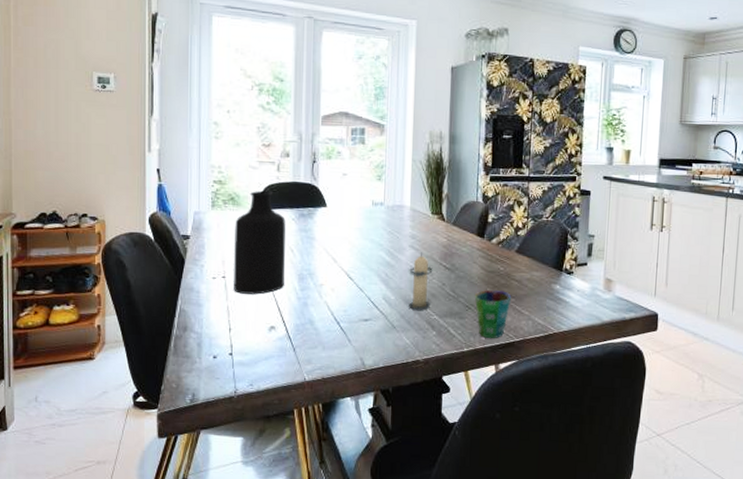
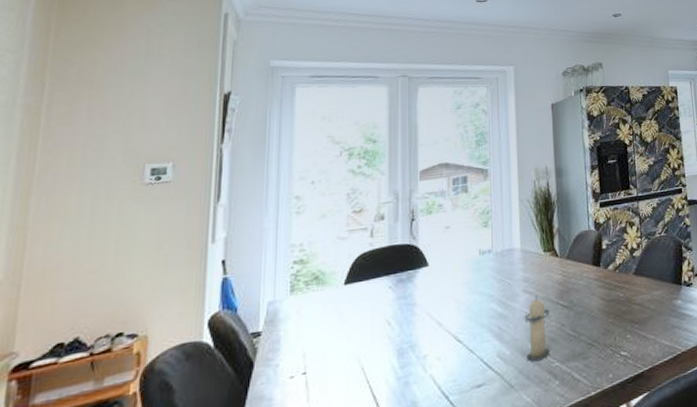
bottle: present [234,191,286,295] -> none [317,261,381,390]
cup: present [474,290,512,338] -> none [596,318,635,375]

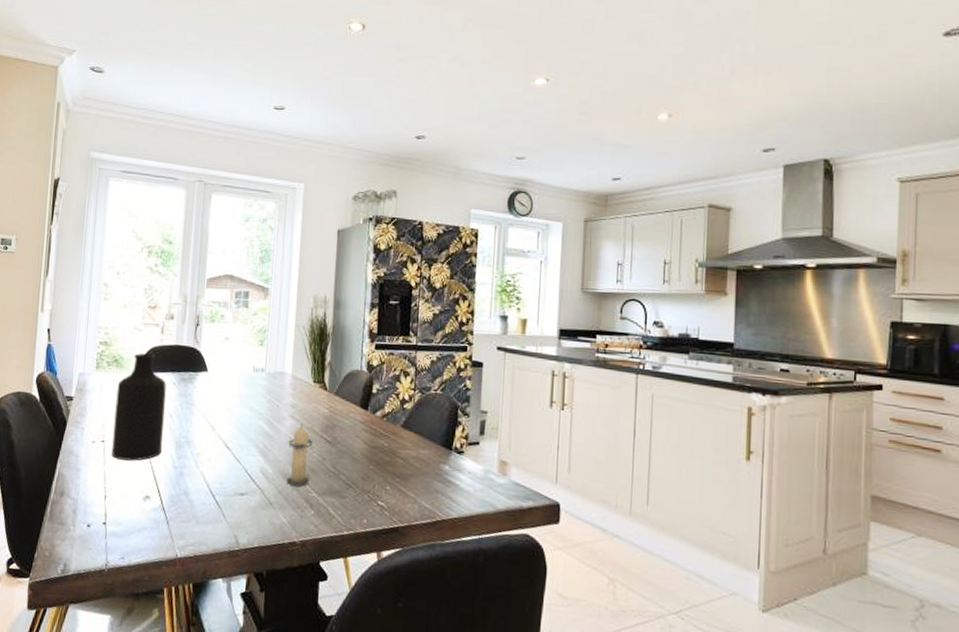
bottle: none [317,261,381,390] -> present [112,353,167,461]

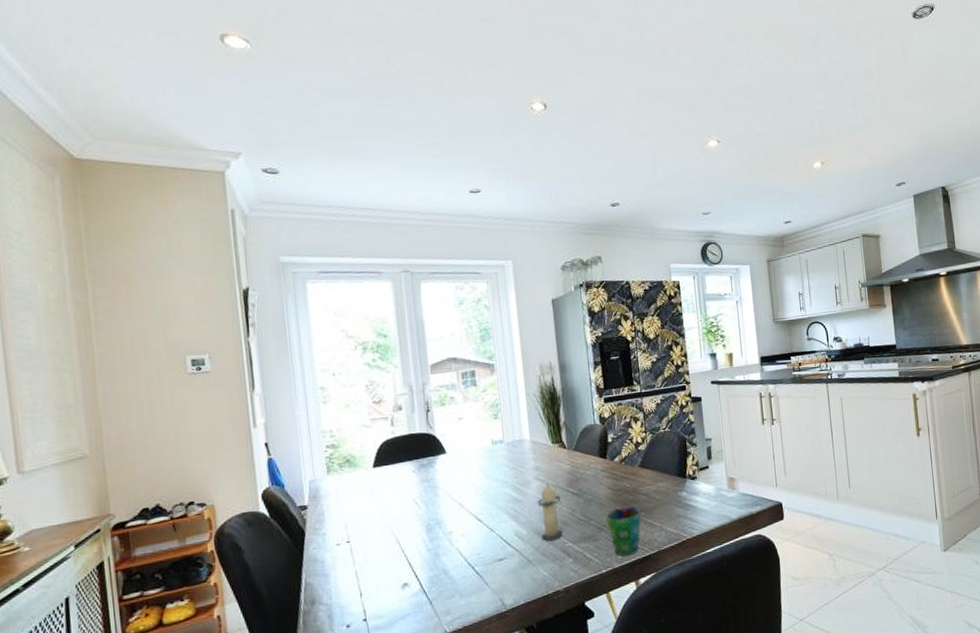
bottle: present [112,353,167,461] -> none [353,447,412,556]
cup: none [356,467,397,522] -> present [605,506,642,556]

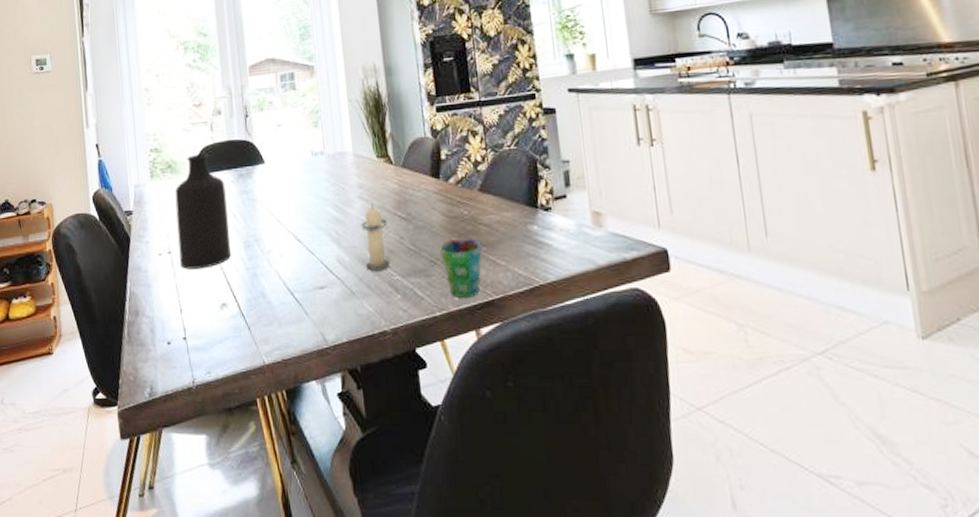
bottle: none [353,447,412,556] -> present [175,154,231,269]

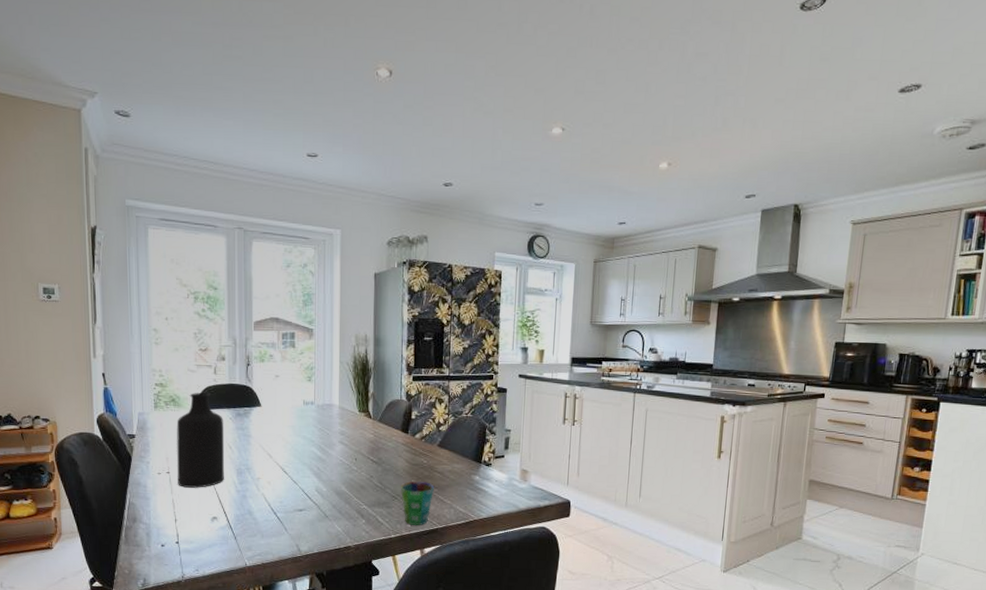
candle: present [361,203,391,271] -> none [339,447,361,501]

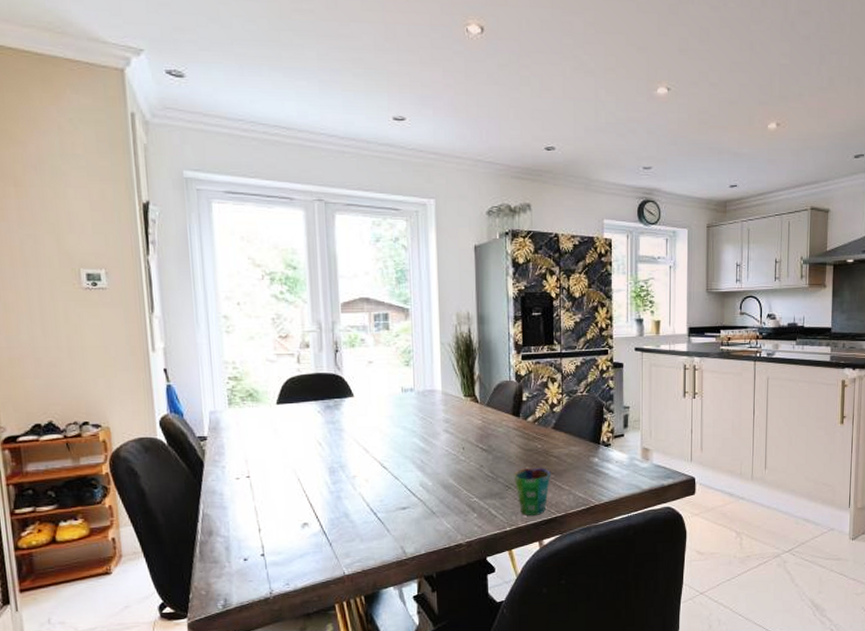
bottle: present [176,393,224,488] -> none [255,385,314,492]

